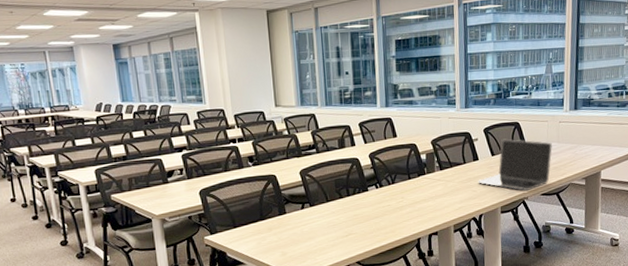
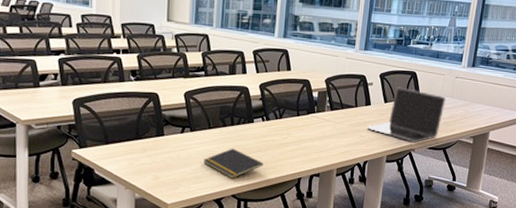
notepad: none [326,217,383,247] -> present [204,148,263,179]

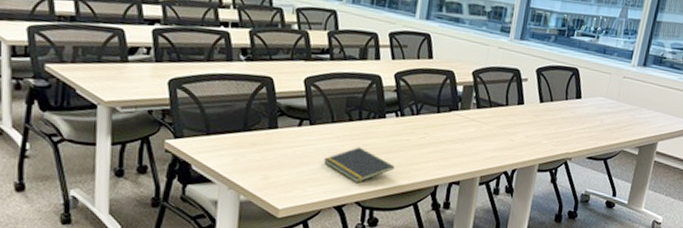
laptop: present [367,87,446,143] -> none [518,84,611,151]

